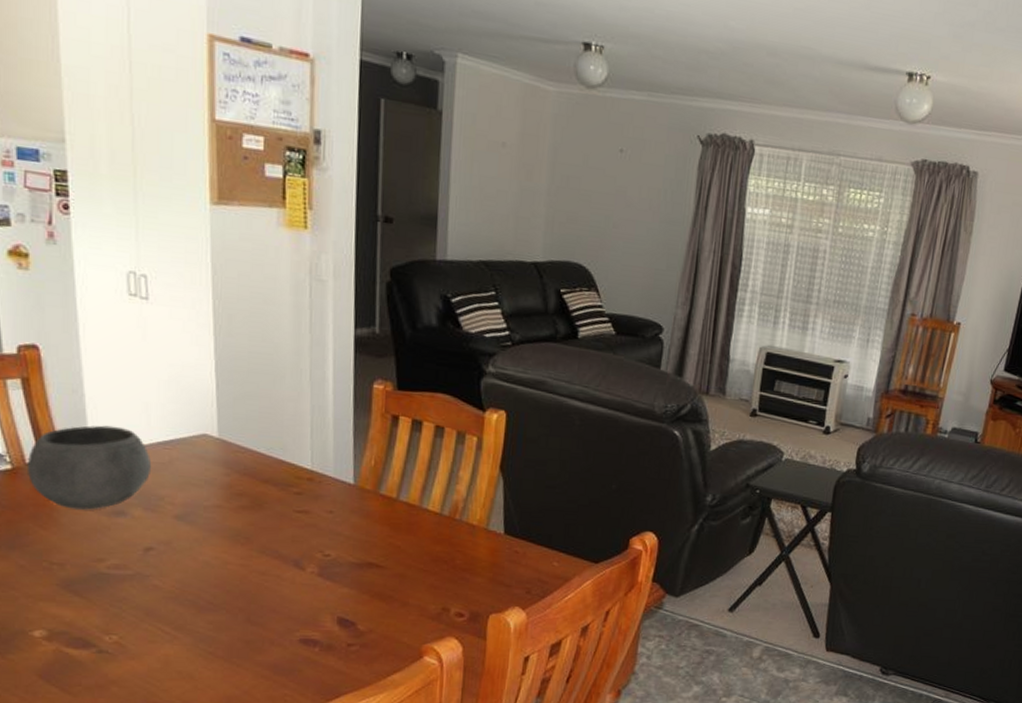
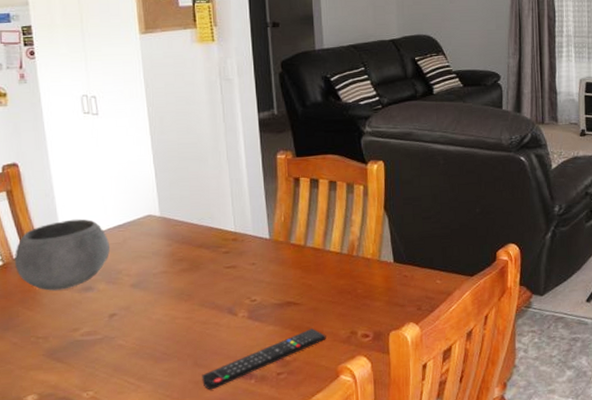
remote control: none [254,598,412,653] -> present [202,328,326,390]

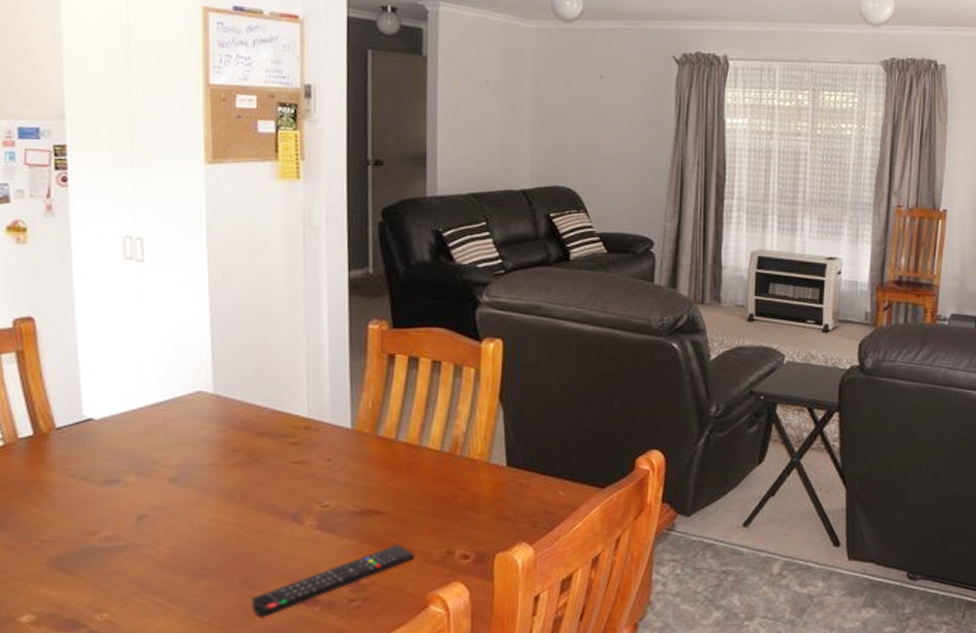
bowl: present [15,218,111,291] -> none [20,391,146,482]

